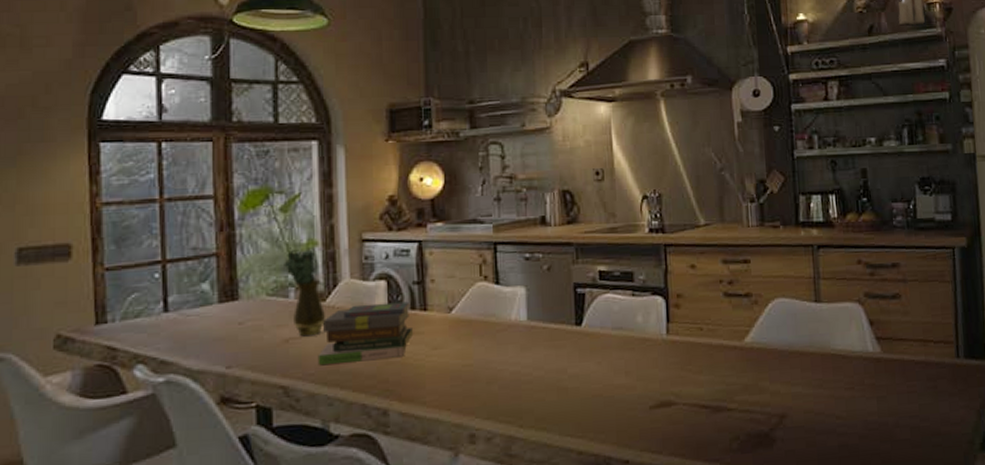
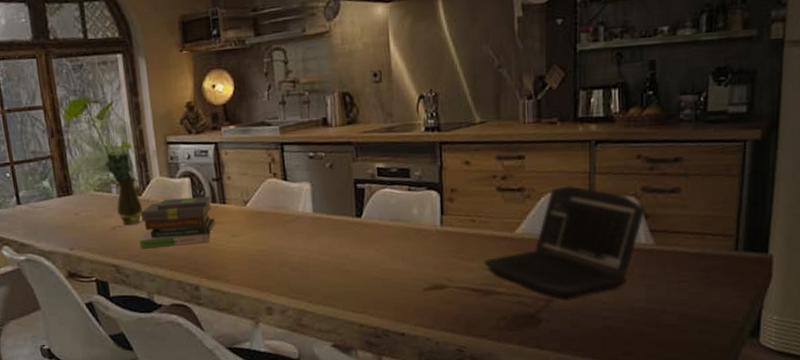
laptop: none [713,291,870,414] -> present [484,185,646,299]

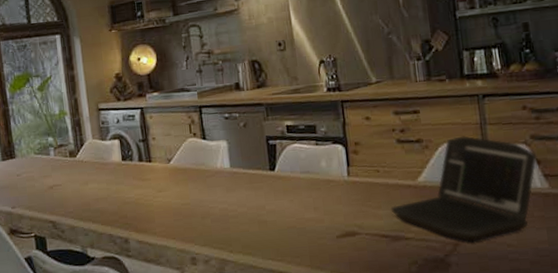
vase: present [105,150,143,225] -> none [44,117,77,184]
books: present [139,196,216,249] -> none [74,155,143,206]

